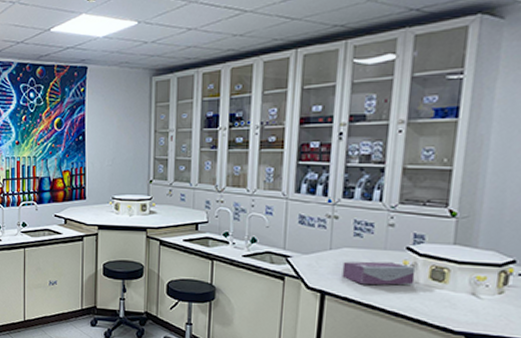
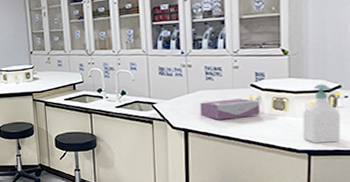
soap bottle: none [461,256,511,327] -> present [303,84,340,143]

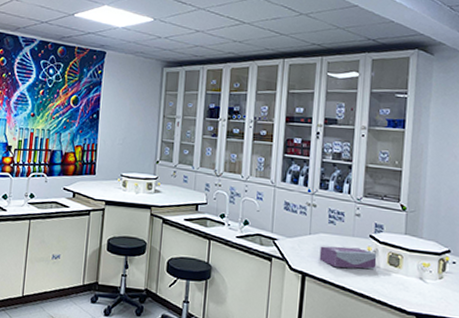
soap bottle: present [303,84,340,143] -> none [413,246,448,309]

